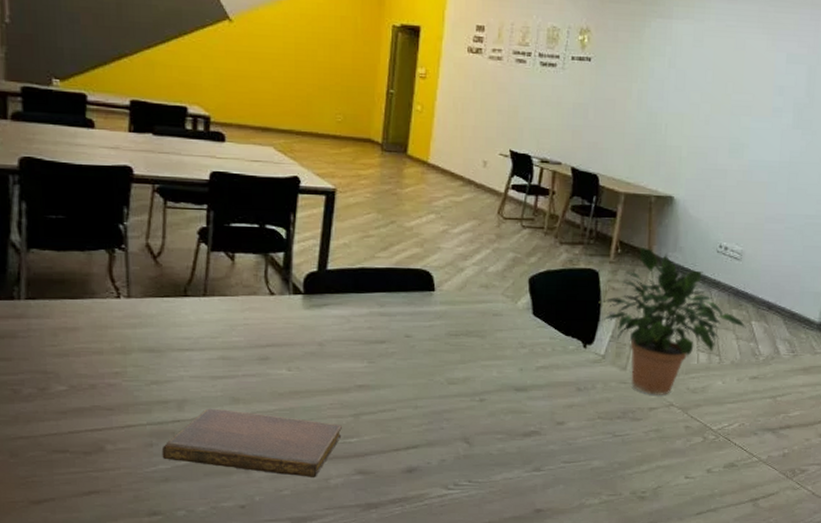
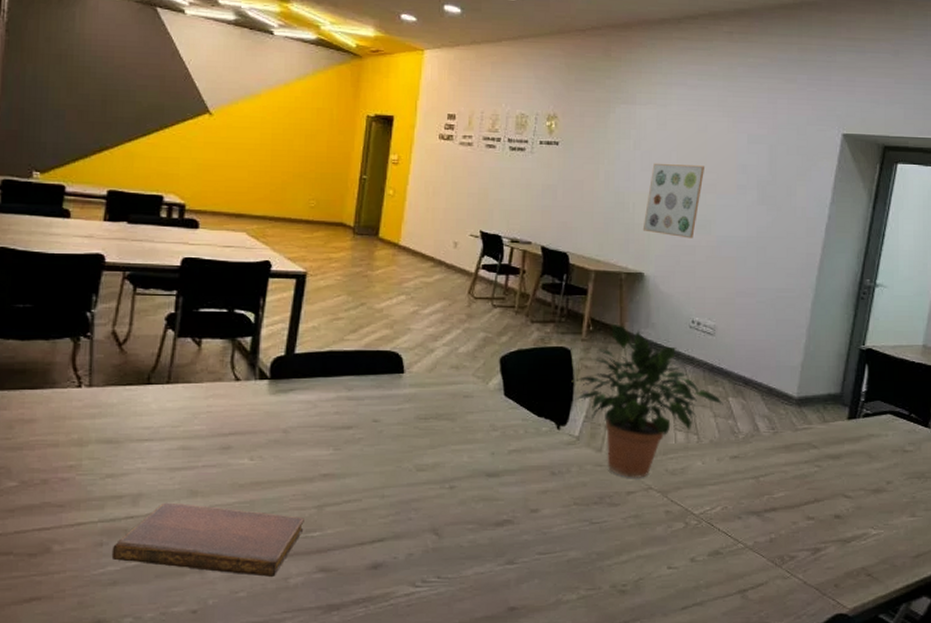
wall art: none [674,82,740,162] -> present [642,163,704,239]

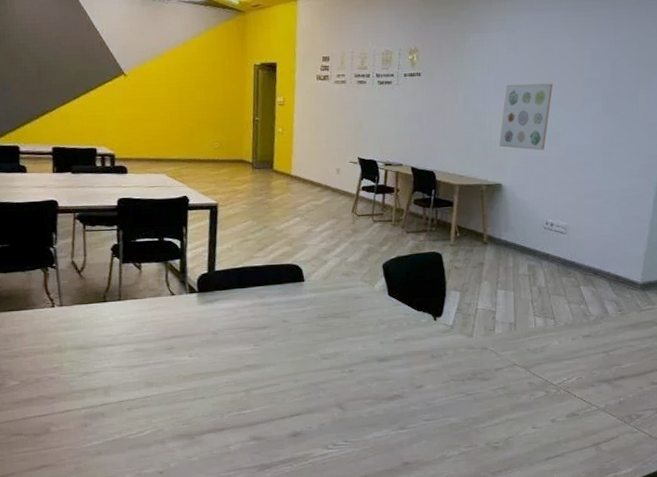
notebook: present [111,502,304,577] -> none [94,392,237,445]
potted plant: present [571,323,723,478] -> none [444,229,576,357]

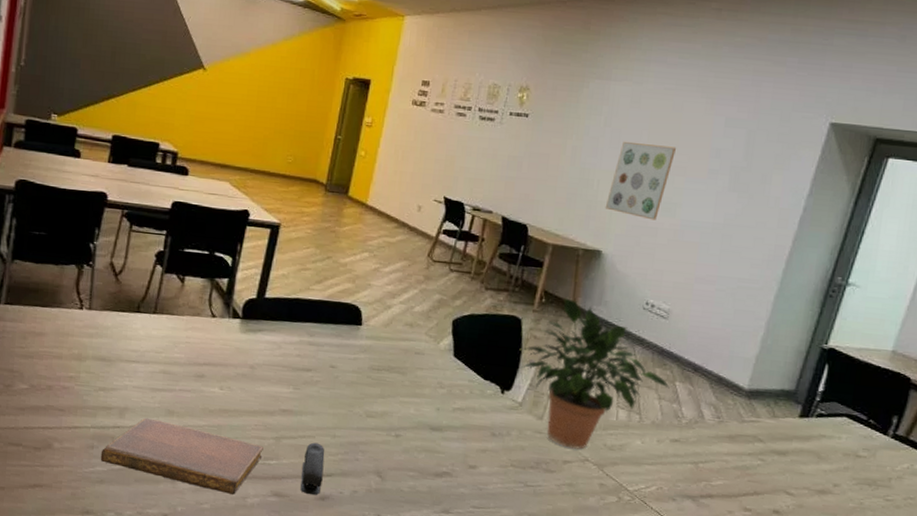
notebook: none [94,392,237,445] -> present [100,417,264,495]
stapler: none [273,388,293,433] -> present [300,442,325,495]
potted plant: none [444,229,576,357] -> present [519,297,670,450]

